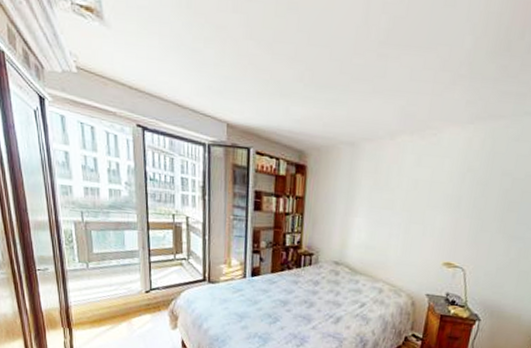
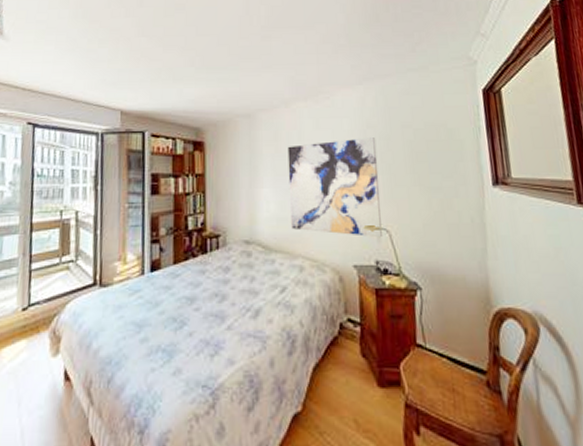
wall art: none [377,180,474,275] -> present [287,138,382,238]

